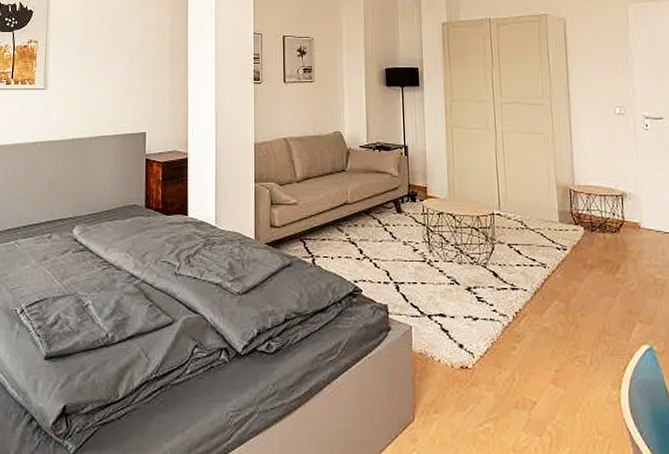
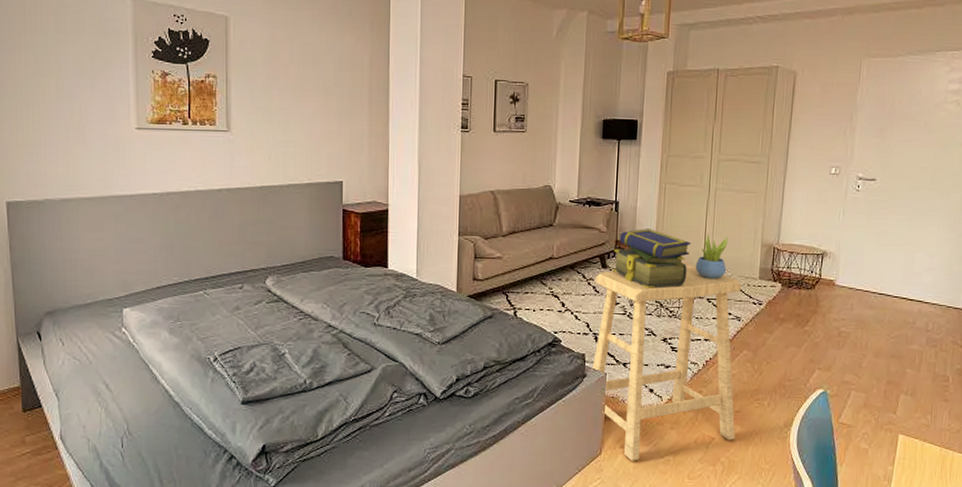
stool: none [392,210,559,429] -> present [591,266,741,461]
stack of books: none [407,172,484,234] -> present [612,229,691,288]
succulent plant: none [491,175,524,224] -> present [695,233,728,280]

